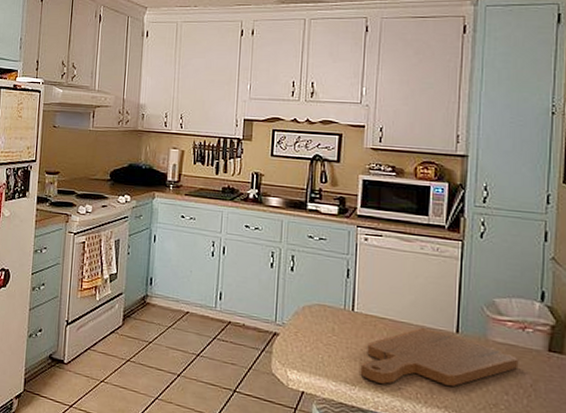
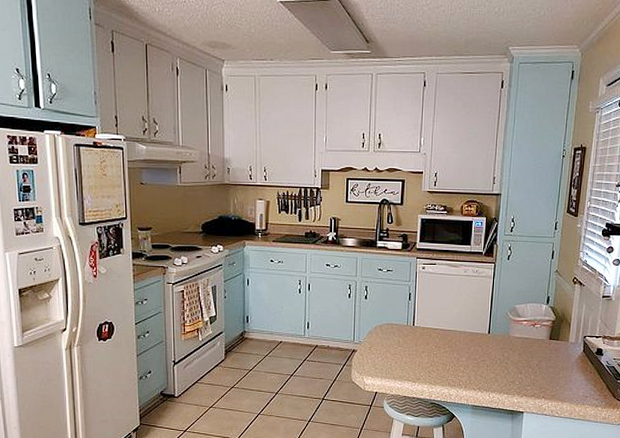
cutting board: present [360,327,519,386] -> none [419,332,530,378]

